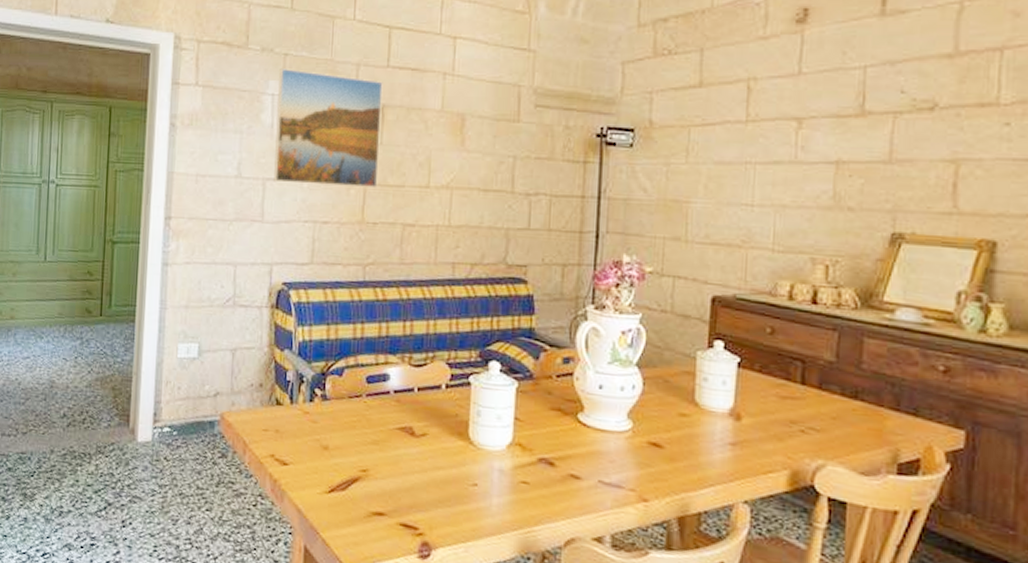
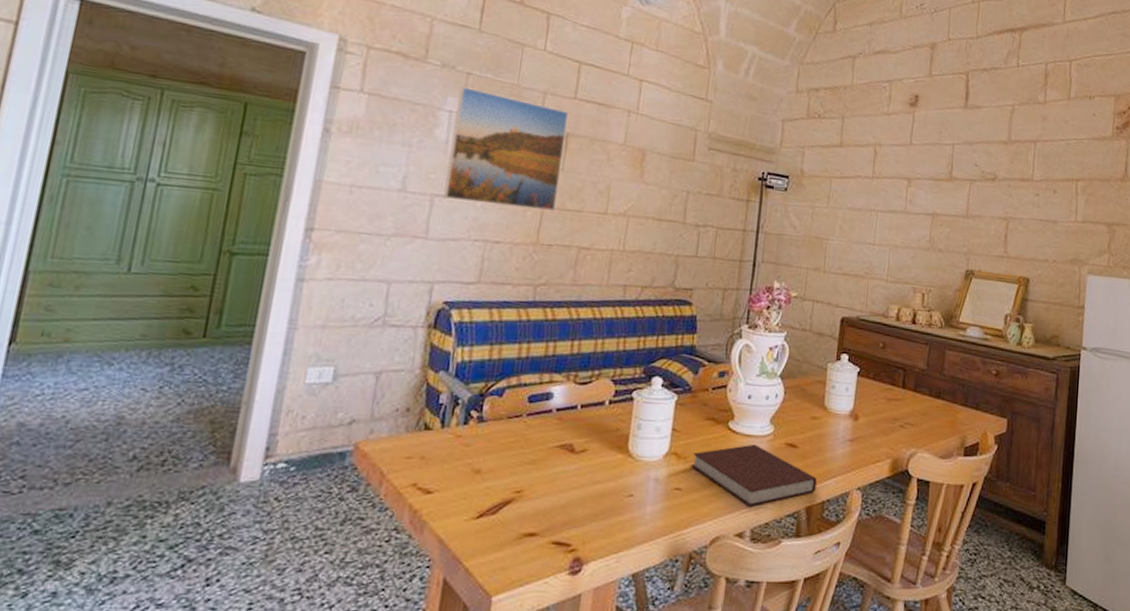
notebook: none [538,440,690,510] -> present [691,444,817,507]

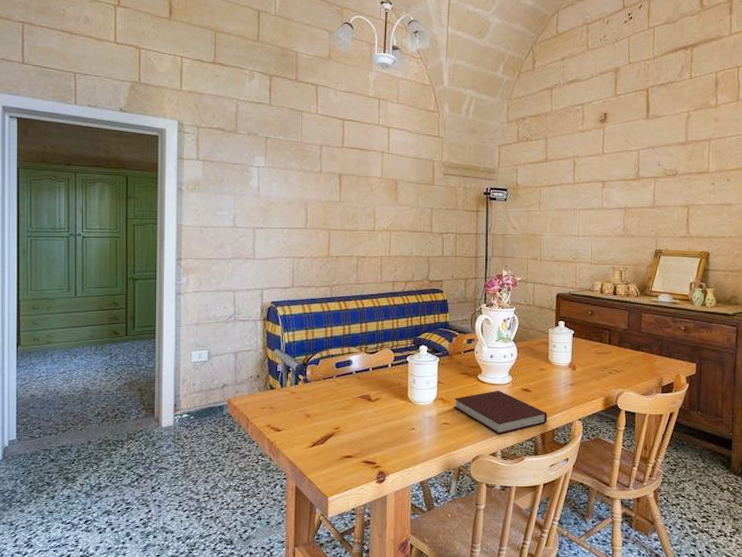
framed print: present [443,87,569,211] -> none [262,148,340,232]

